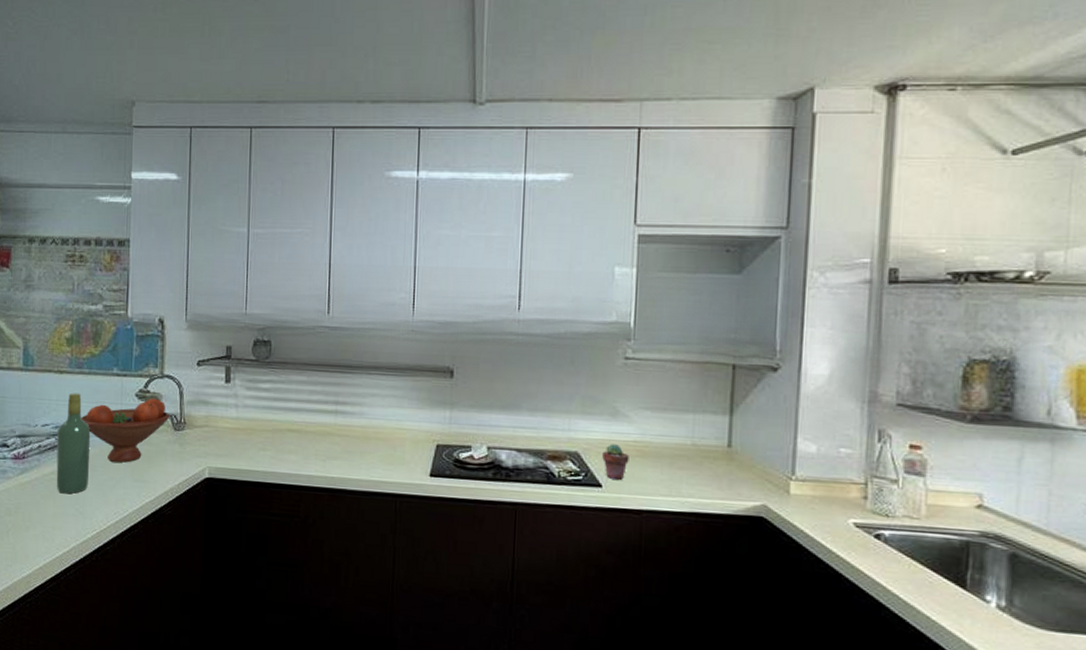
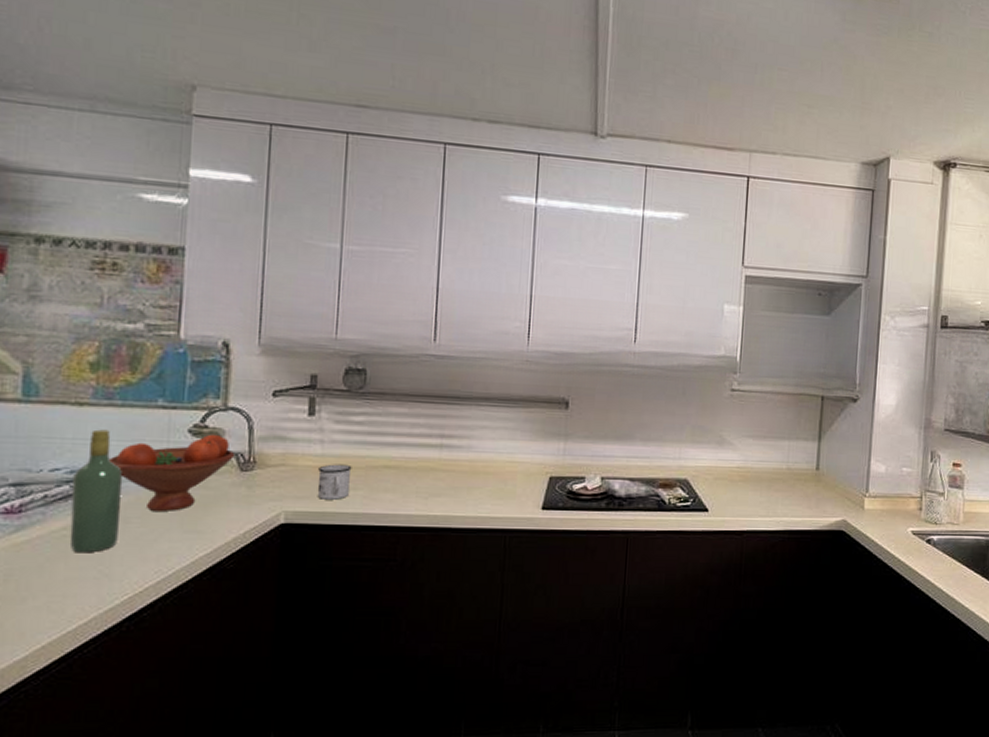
mug: none [233,426,261,459] -> present [317,464,352,500]
potted succulent: present [602,444,629,480] -> none [709,470,733,503]

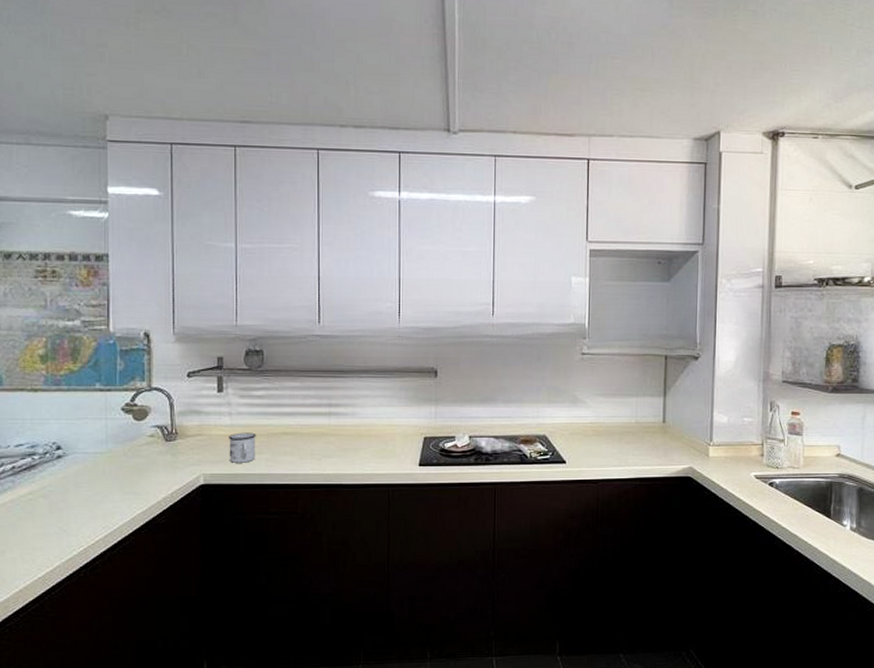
wine bottle: present [69,429,123,553] -> none [34,410,73,513]
fruit bowl: present [108,434,236,511] -> none [60,411,161,477]

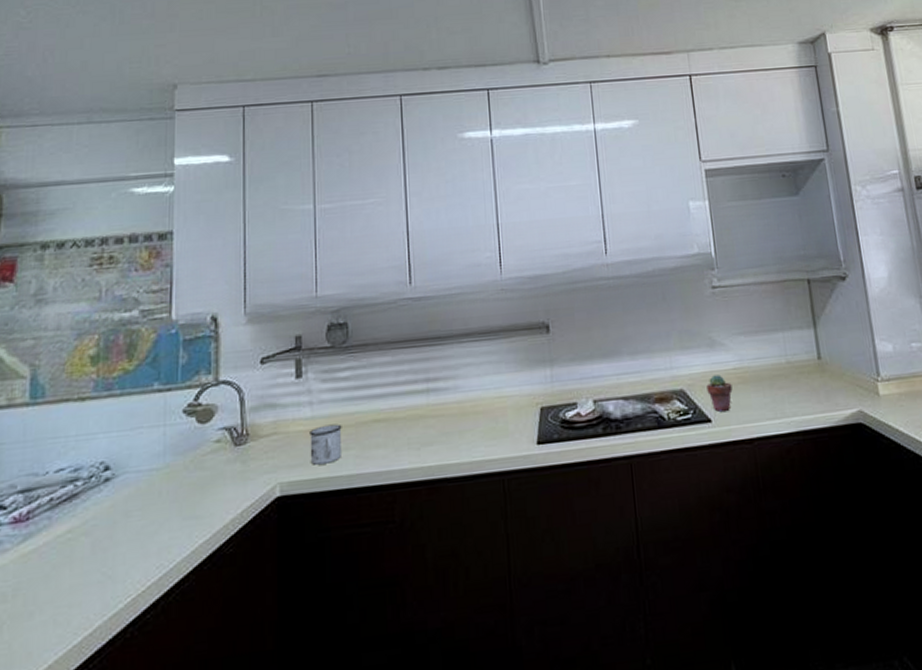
potted succulent: none [566,426,587,456] -> present [706,375,733,412]

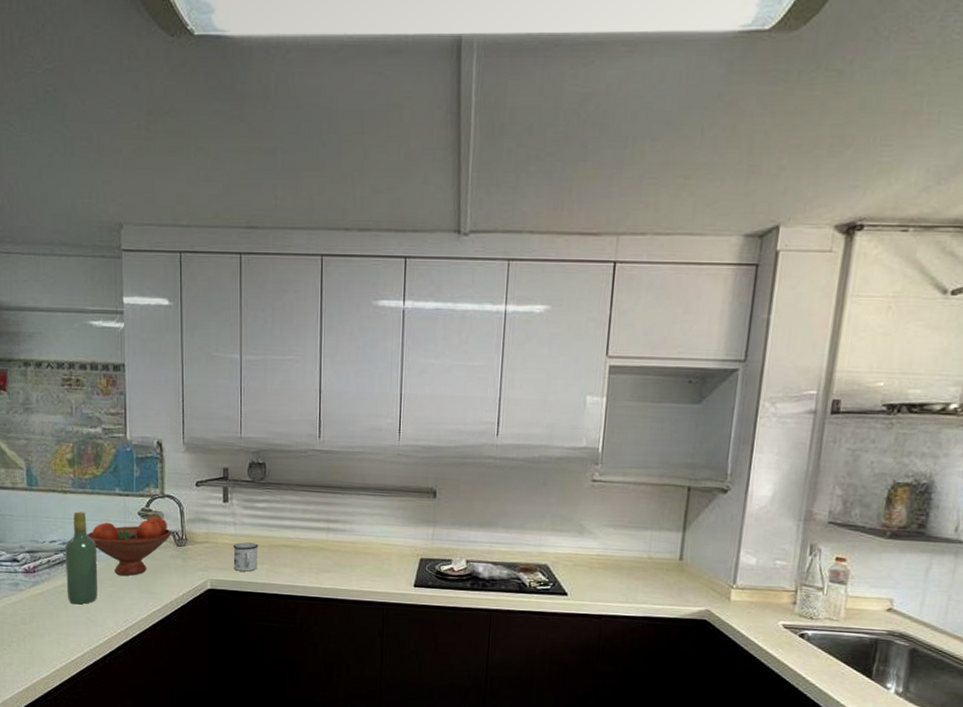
wine bottle: none [74,421,124,557] -> present [65,511,98,605]
fruit bowl: none [109,410,229,501] -> present [86,516,172,576]
potted succulent: present [706,375,733,412] -> none [569,557,593,589]

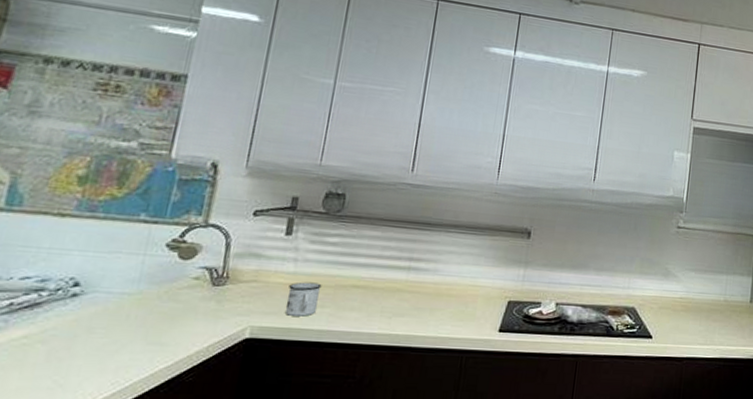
wine bottle: present [65,511,98,605] -> none [28,240,94,363]
fruit bowl: present [86,516,172,576] -> none [81,249,210,323]

